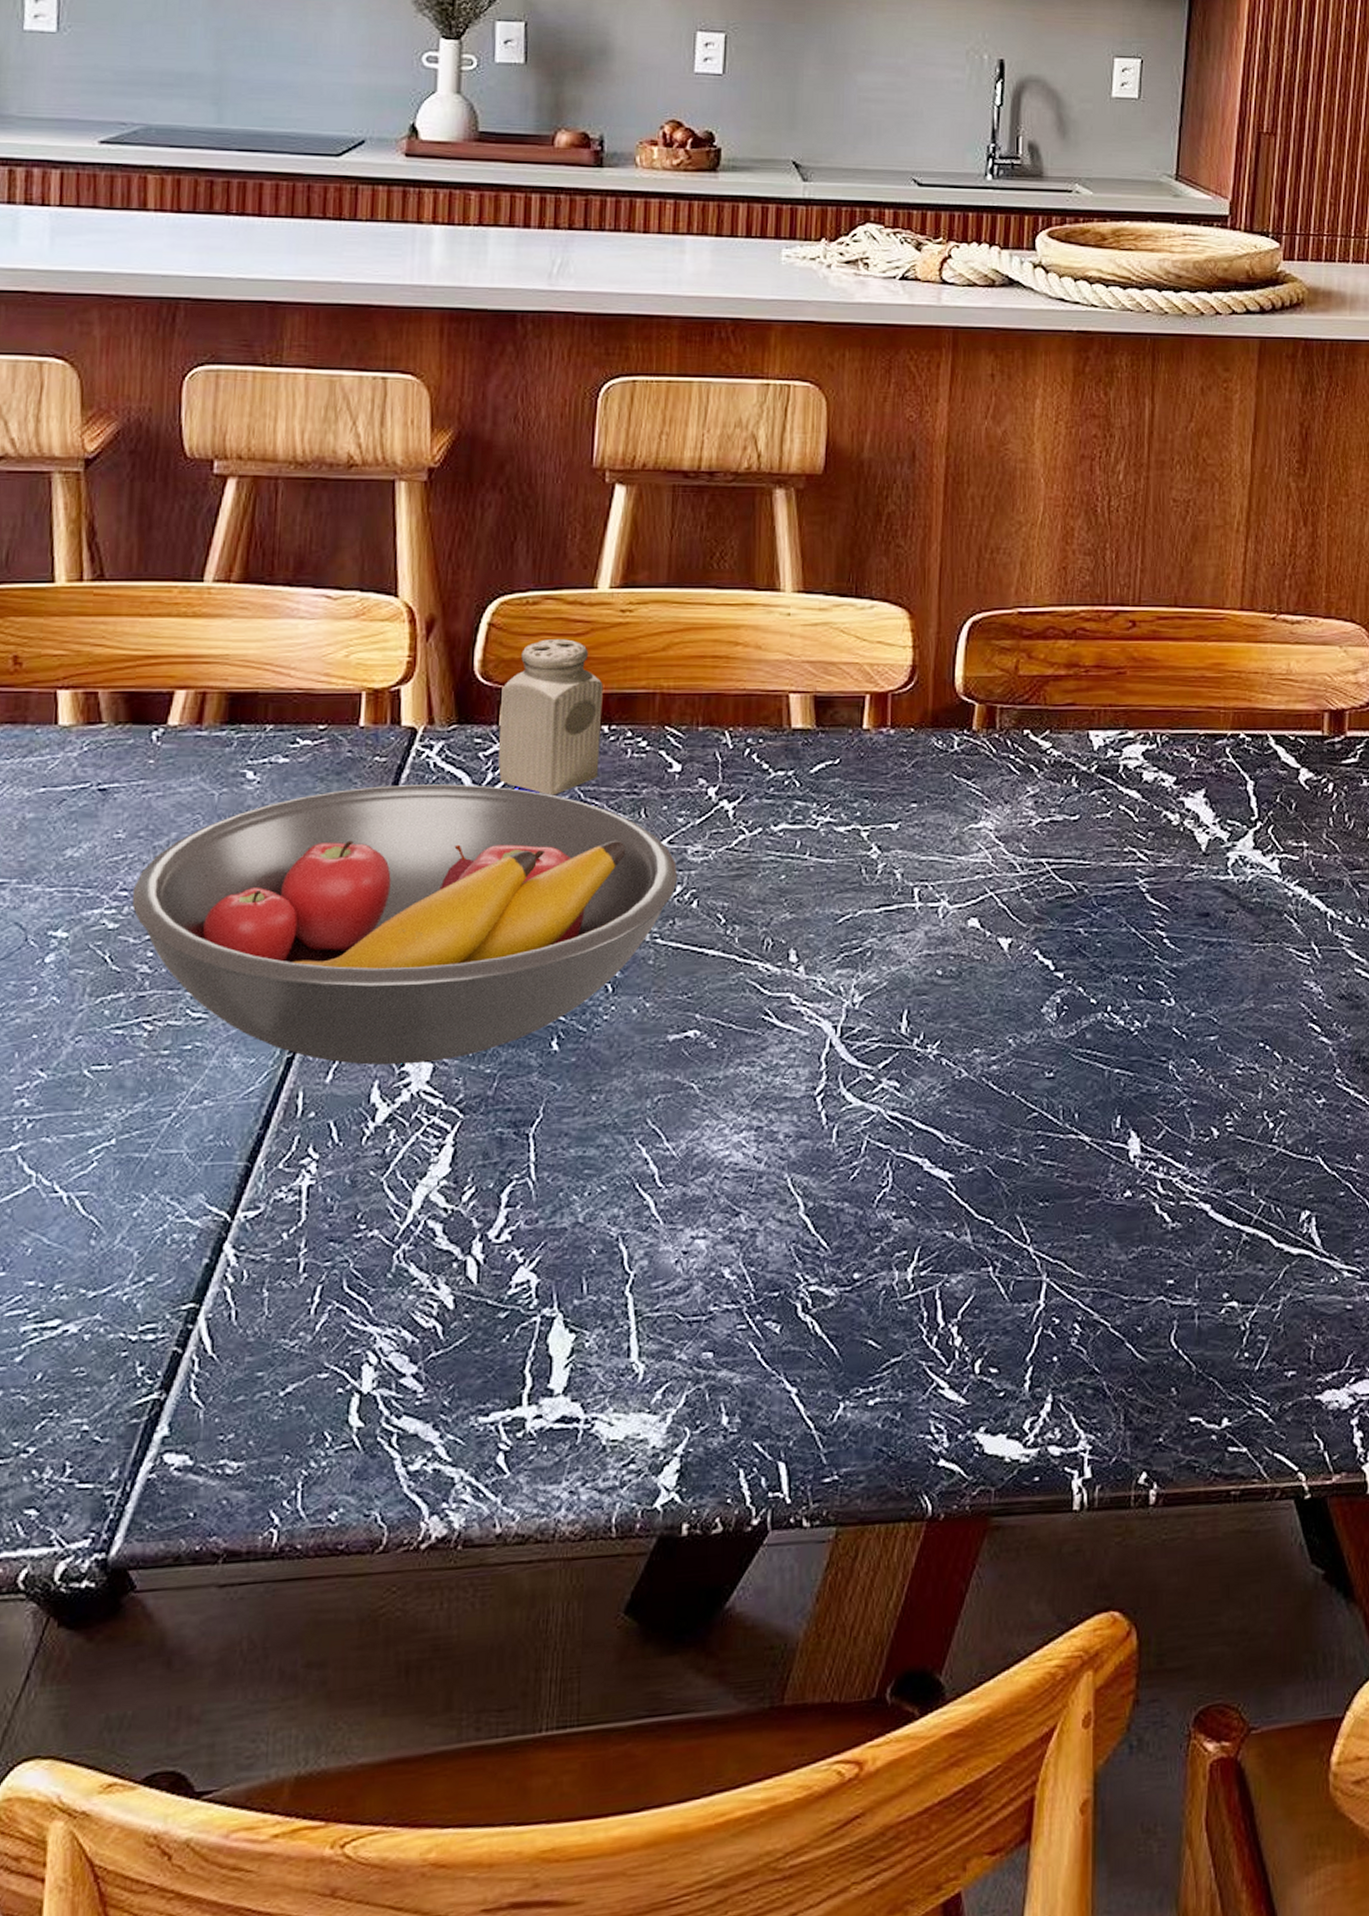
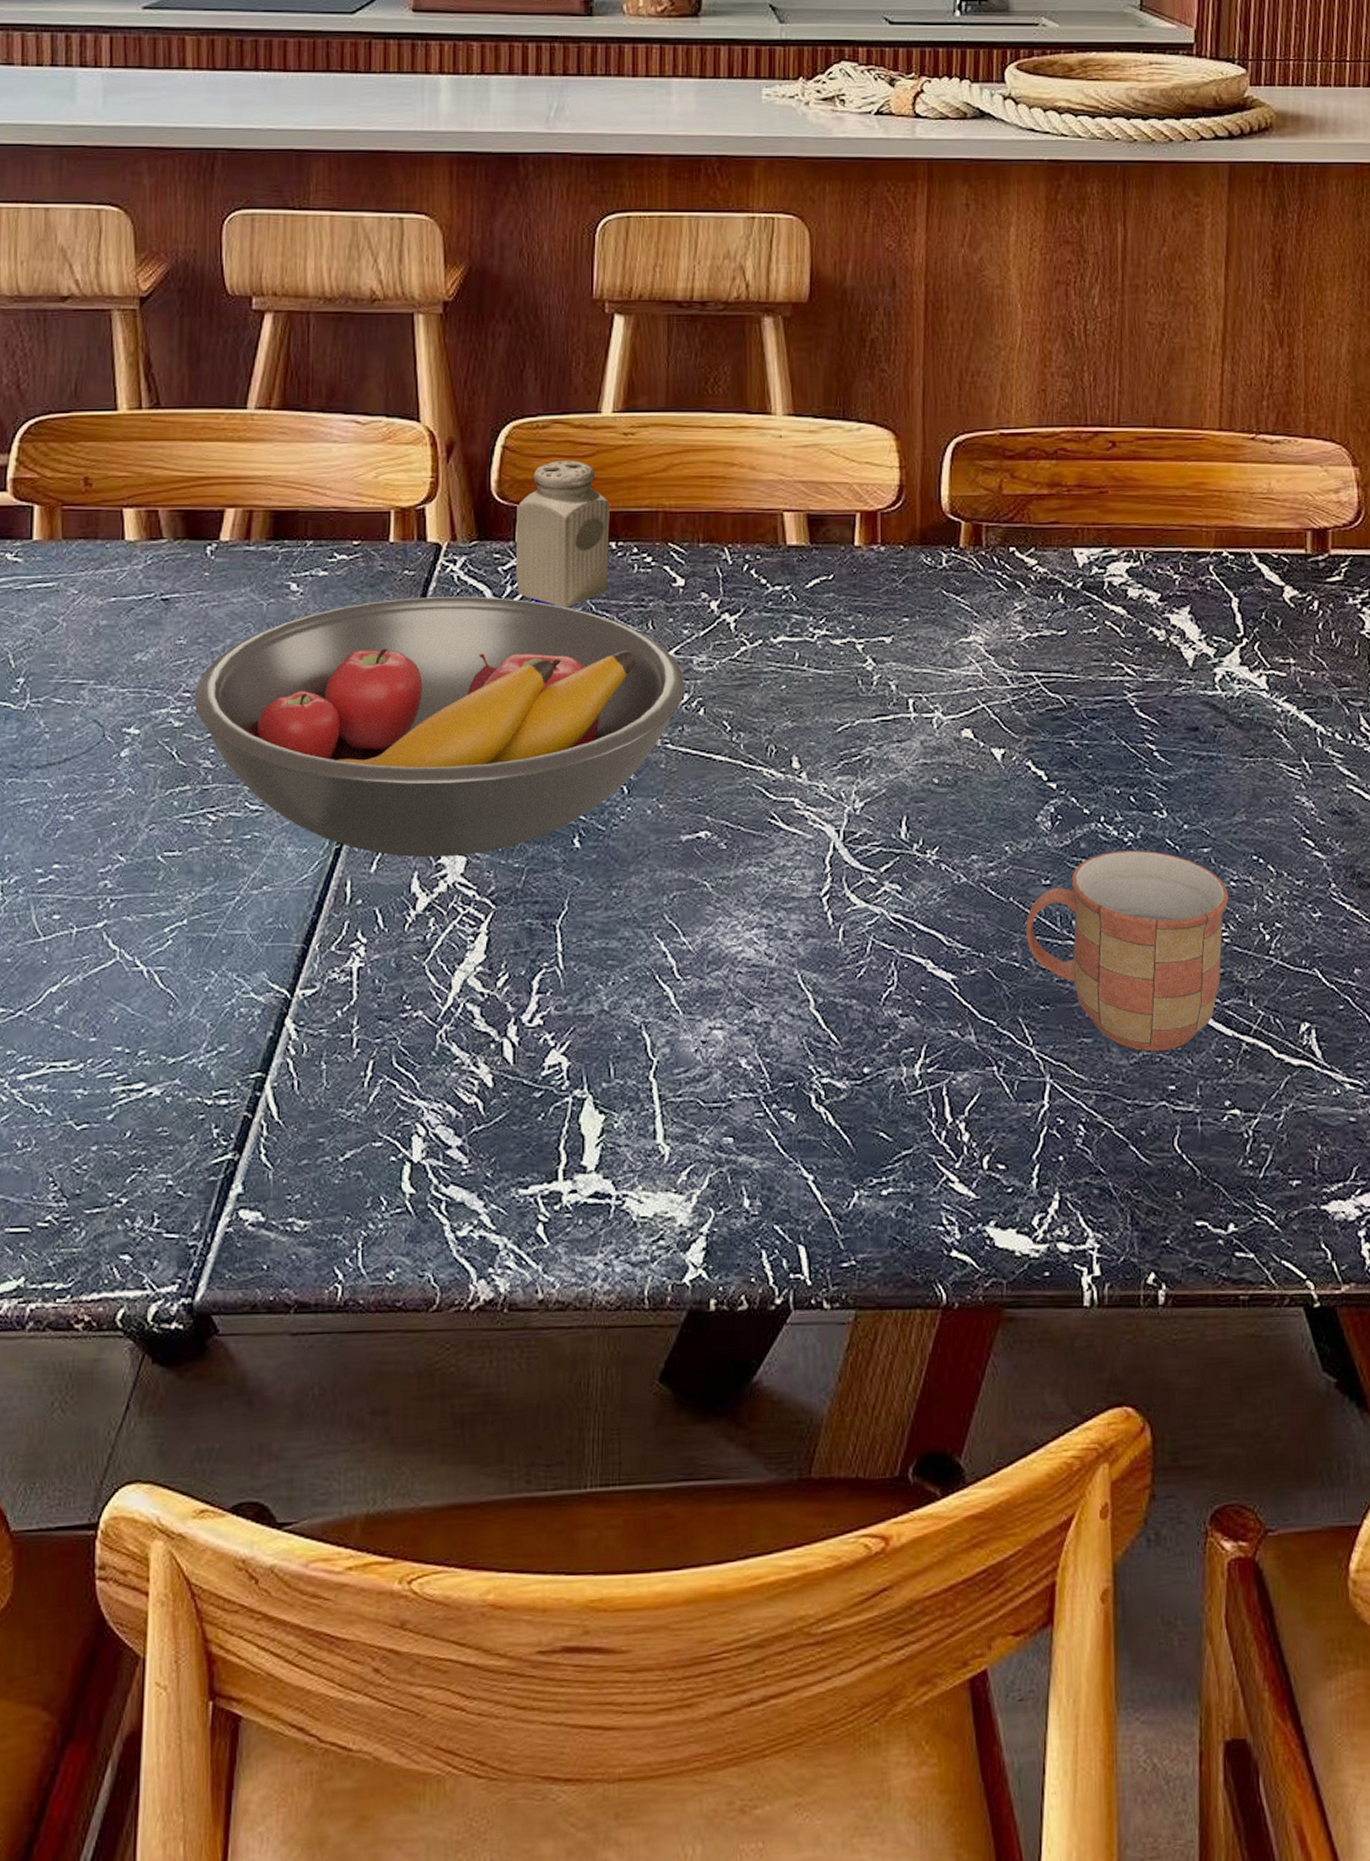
mug: none [1027,1039,1234,1246] -> present [1026,850,1229,1052]

